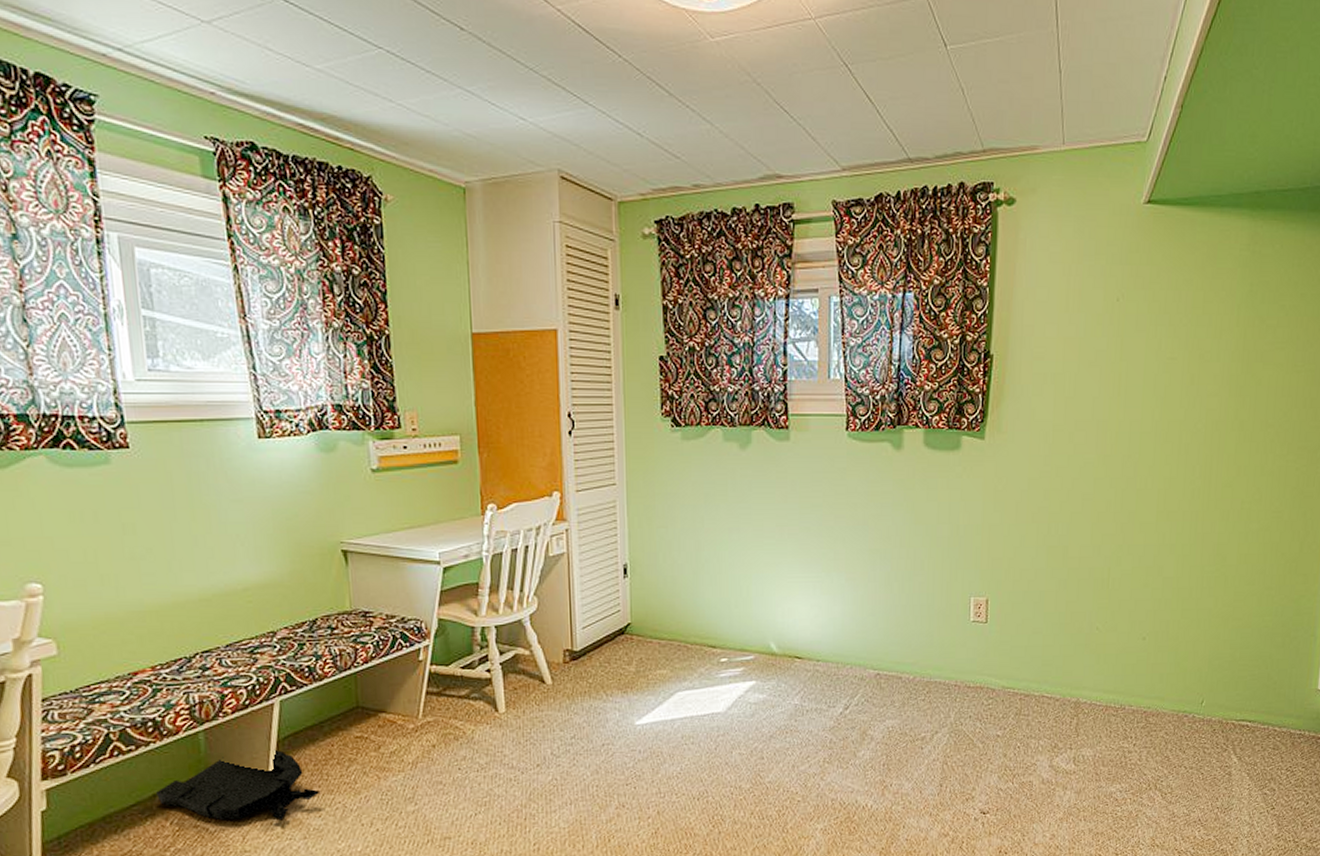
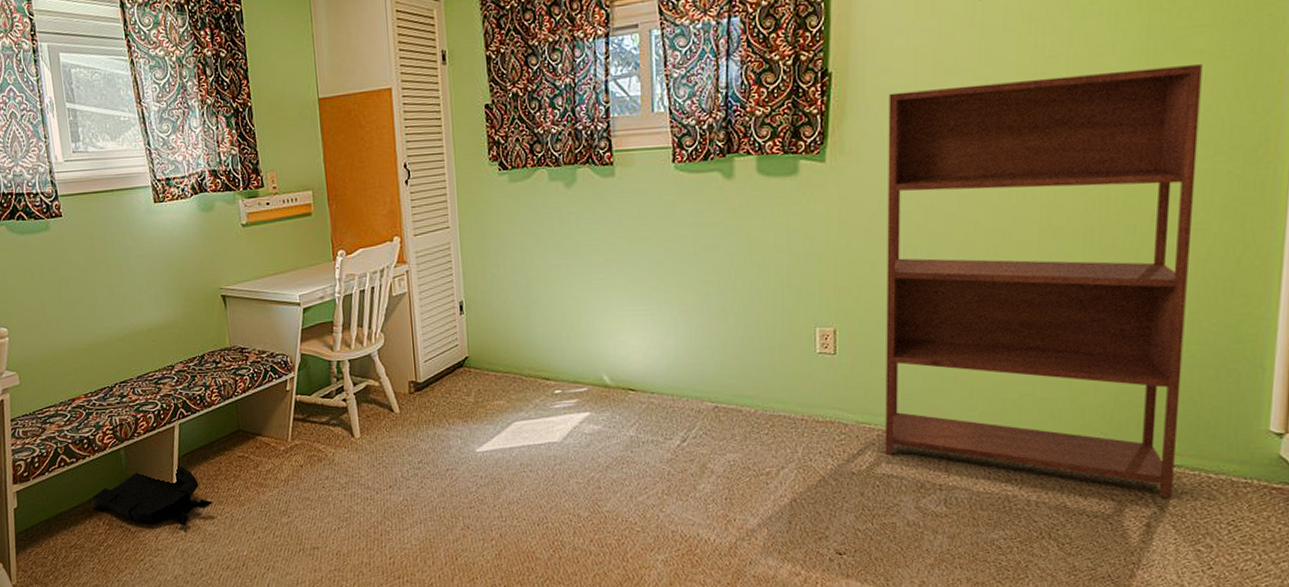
bookshelf: none [1026,375,1282,750] -> present [885,64,1203,498]

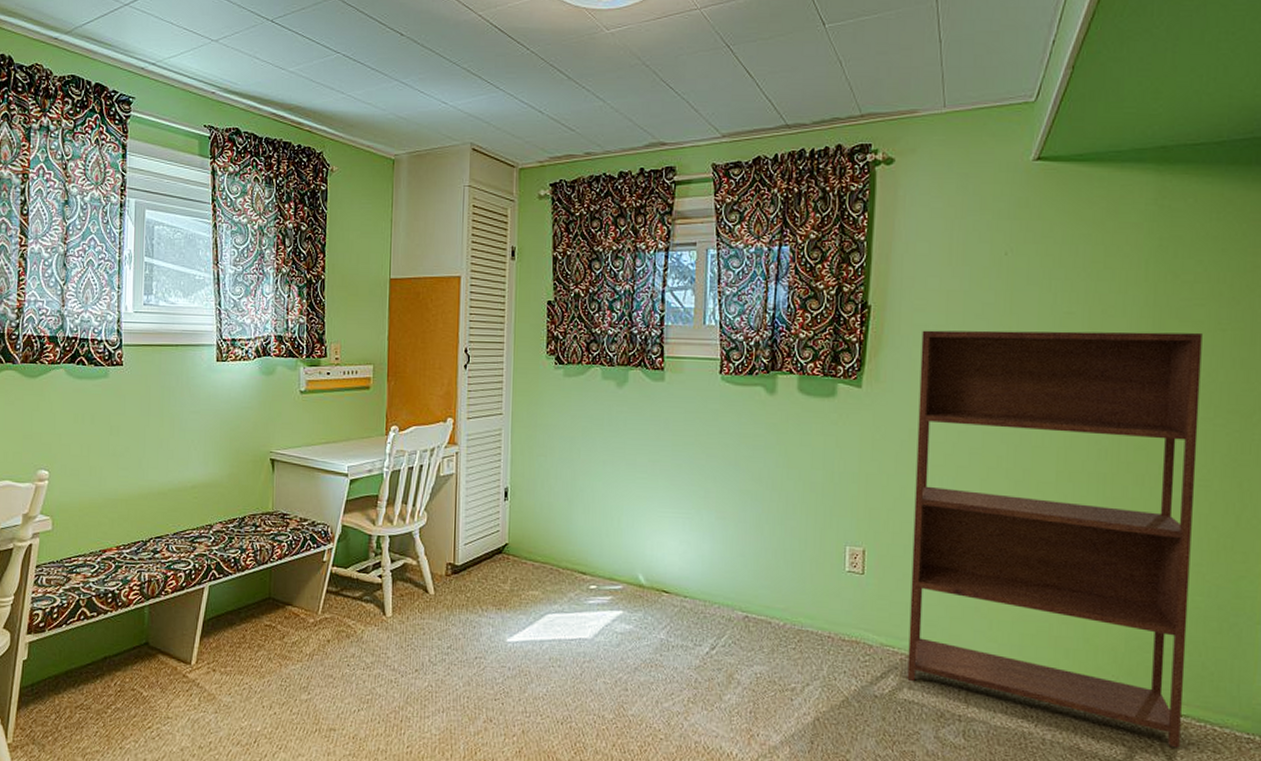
backpack: present [92,465,213,525] -> none [107,628,233,694]

